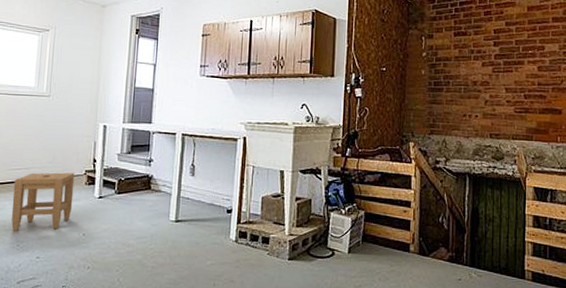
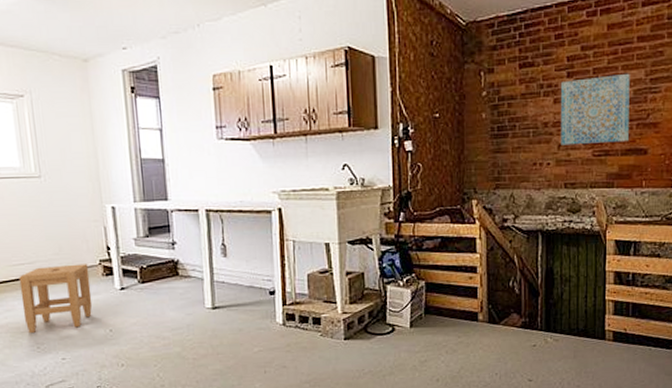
wall art: none [487,46,546,103] -> present [561,73,630,145]

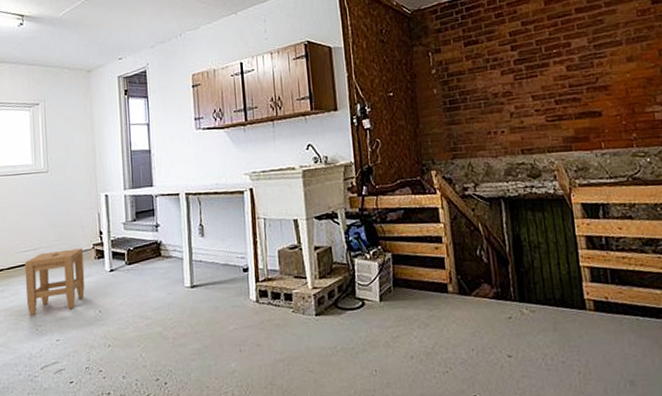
wall art: present [561,73,630,145] -> none [506,42,581,114]

